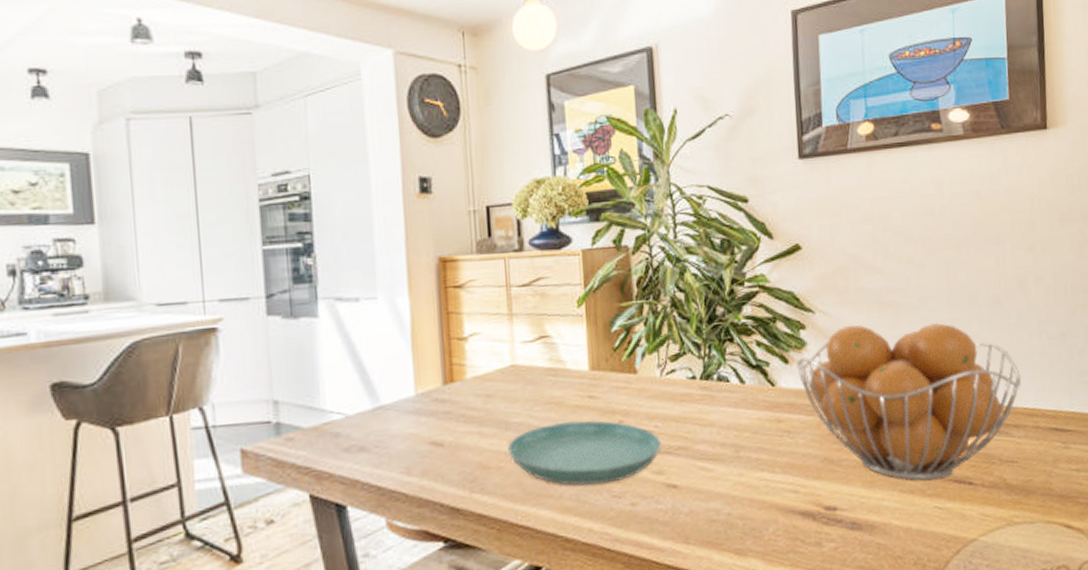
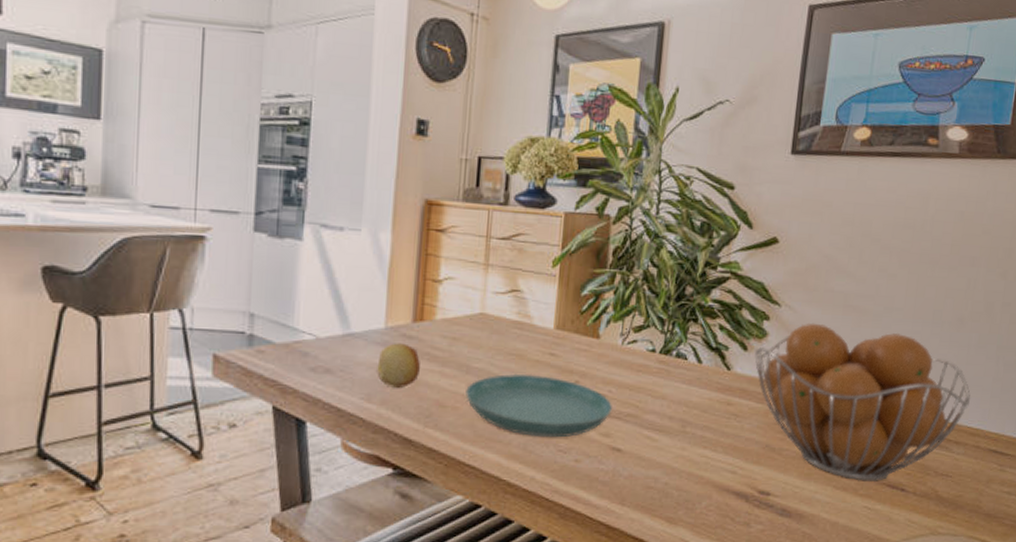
fruit: none [412,408,458,457] -> present [377,343,420,388]

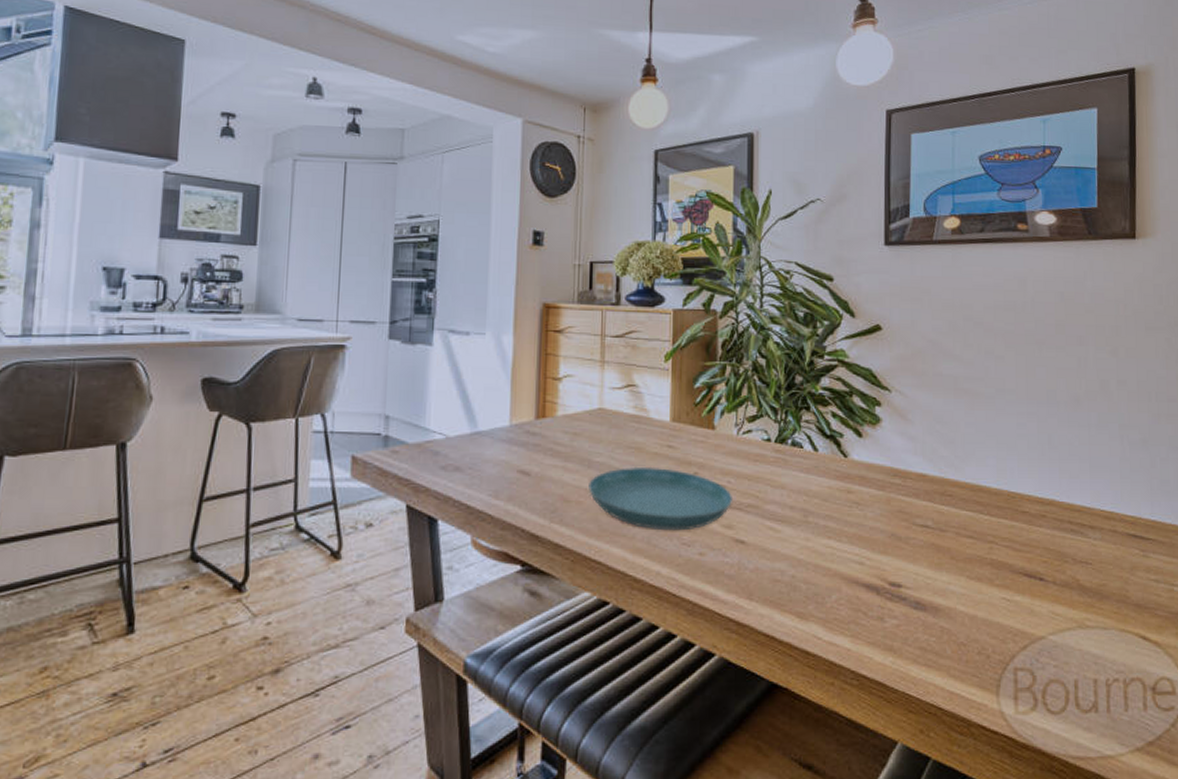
fruit: present [377,343,420,388] -> none [503,440,544,484]
fruit basket: present [754,322,971,481] -> none [870,407,1100,571]

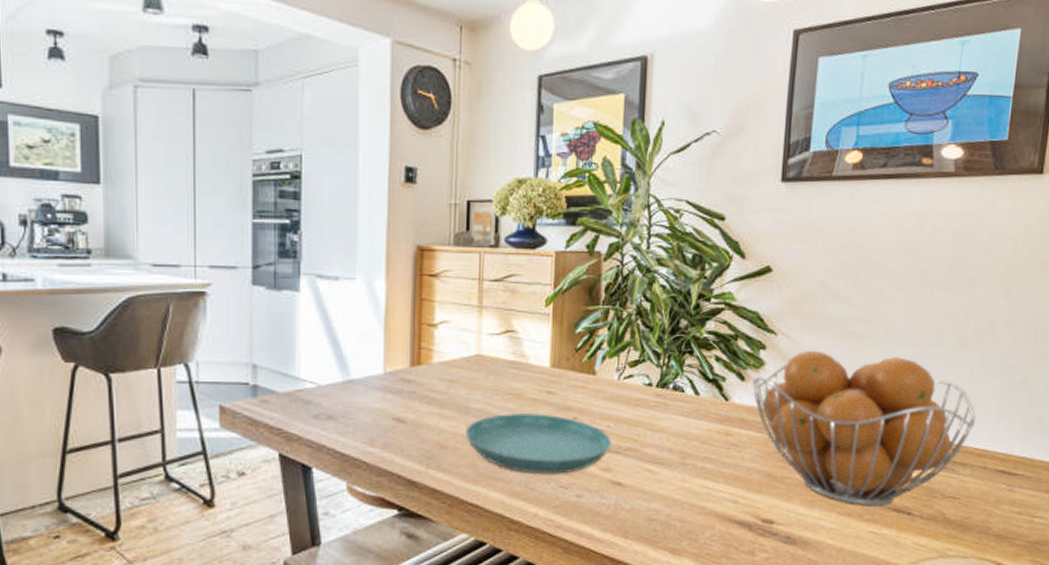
fruit basket: none [870,407,1100,571] -> present [752,350,976,507]

